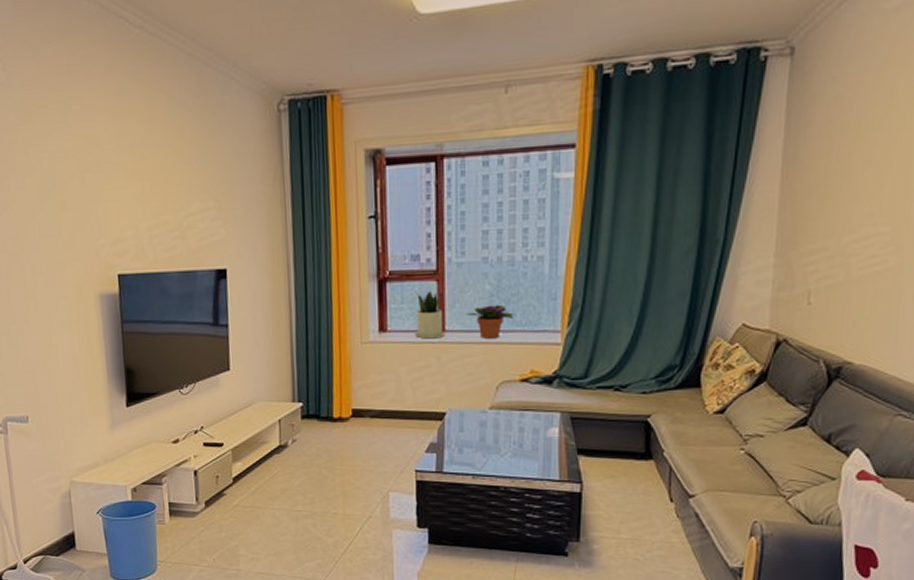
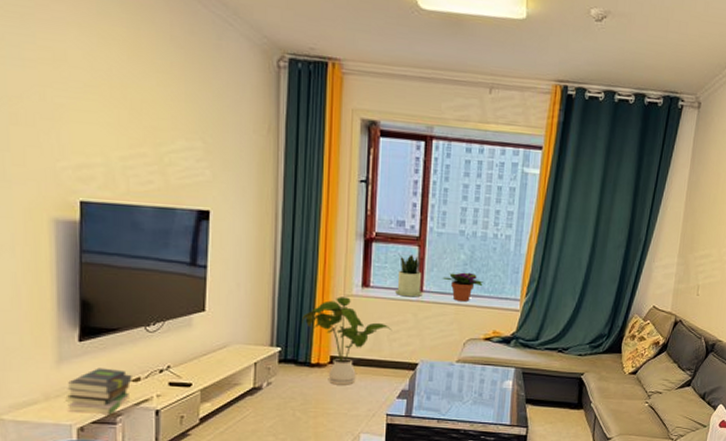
books: none [120,431,172,476] -> present [65,368,132,415]
house plant: none [321,344,415,440] -> present [302,297,392,385]

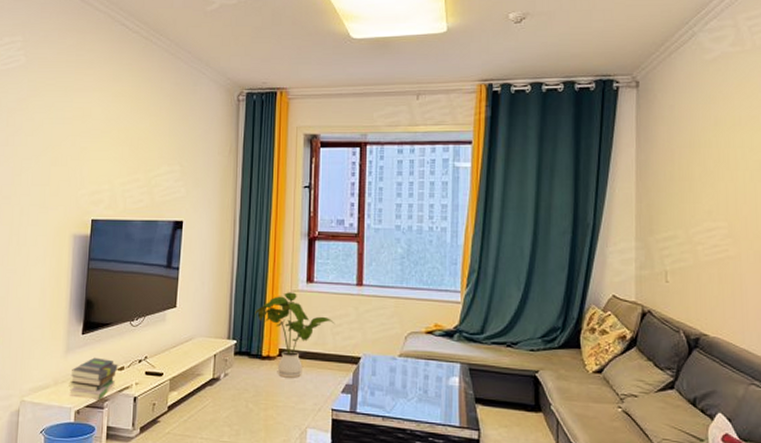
planter: present [395,255,423,297] -> none [337,251,363,291]
potted flower: present [442,272,483,301] -> none [381,265,422,294]

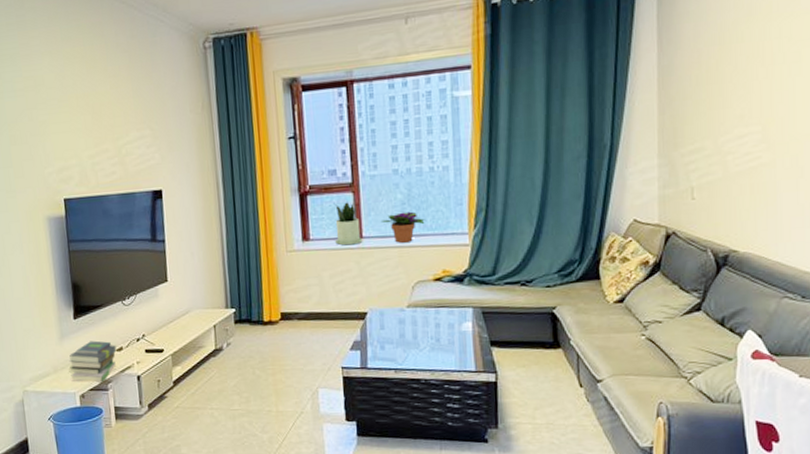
house plant: present [254,292,335,378] -> none [250,253,337,341]
planter: none [337,251,363,291] -> present [335,202,363,246]
potted flower: none [381,265,422,294] -> present [380,211,425,243]

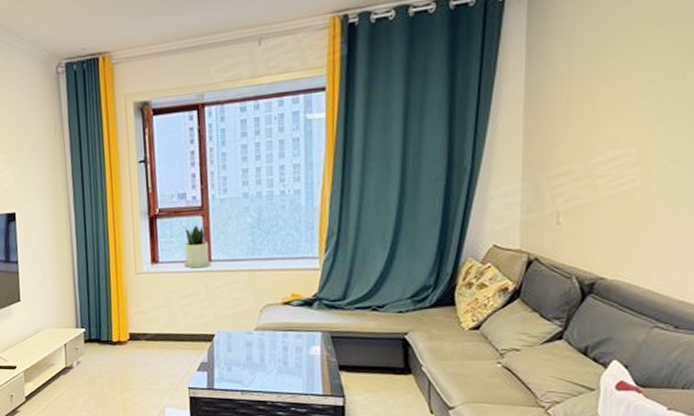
potted flower: present [380,211,425,243] -> none [230,235,275,267]

